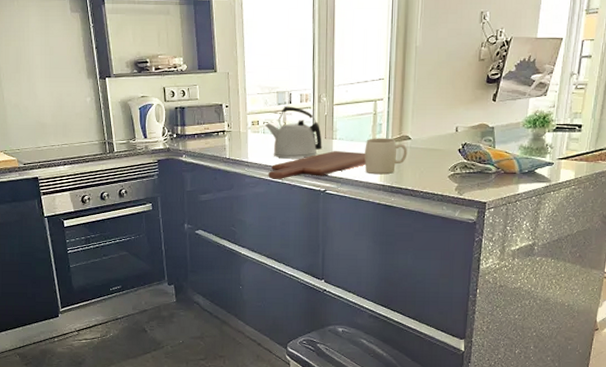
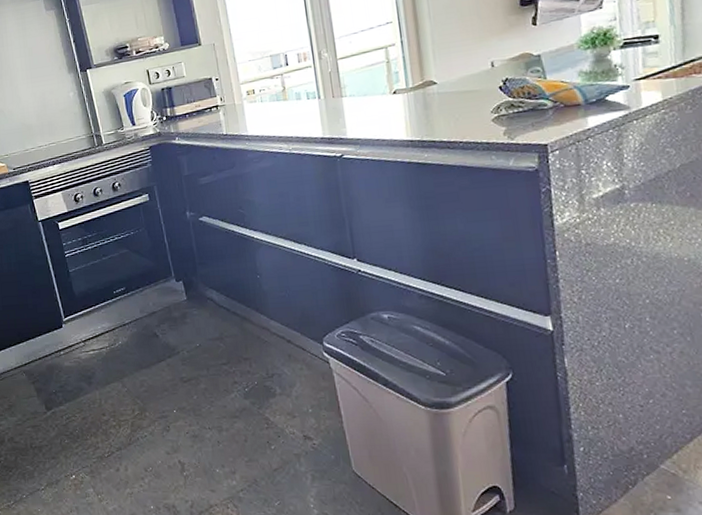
kettle: present [264,106,322,160] -> none [261,68,331,127]
cutting board: present [268,150,366,179] -> none [272,107,386,151]
mug: present [364,138,408,175] -> none [382,86,436,130]

